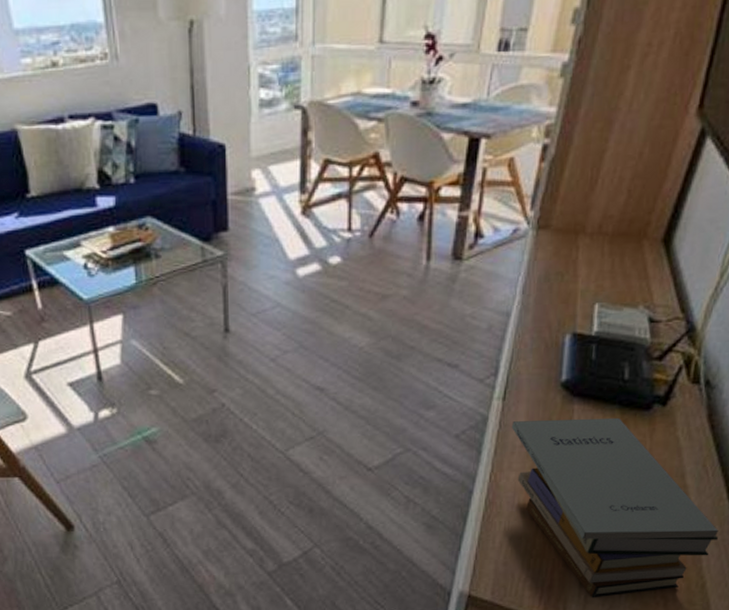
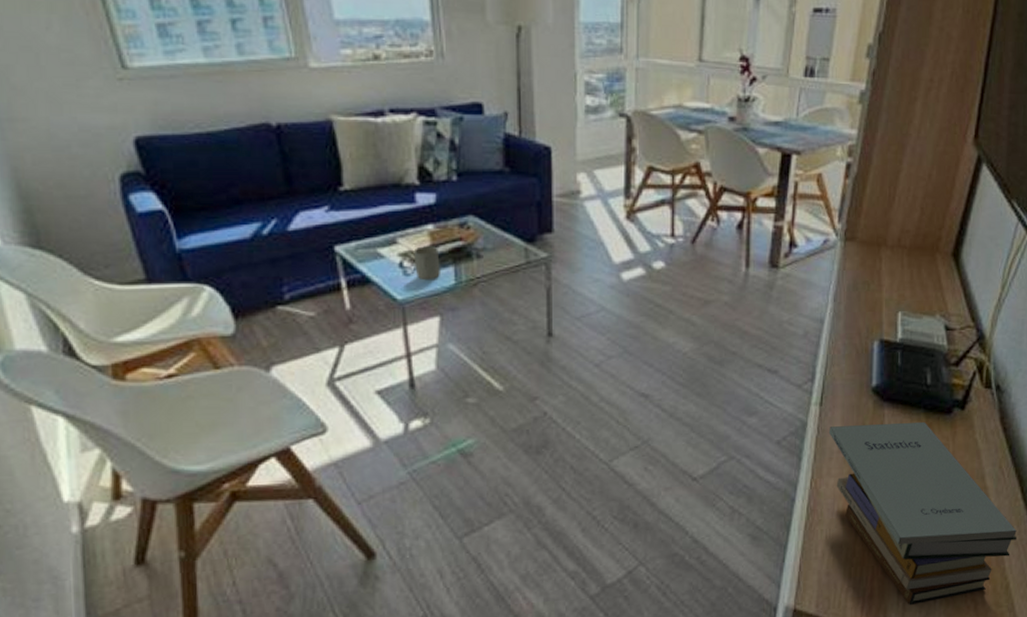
mug: none [96,247,122,281] -> present [413,246,440,281]

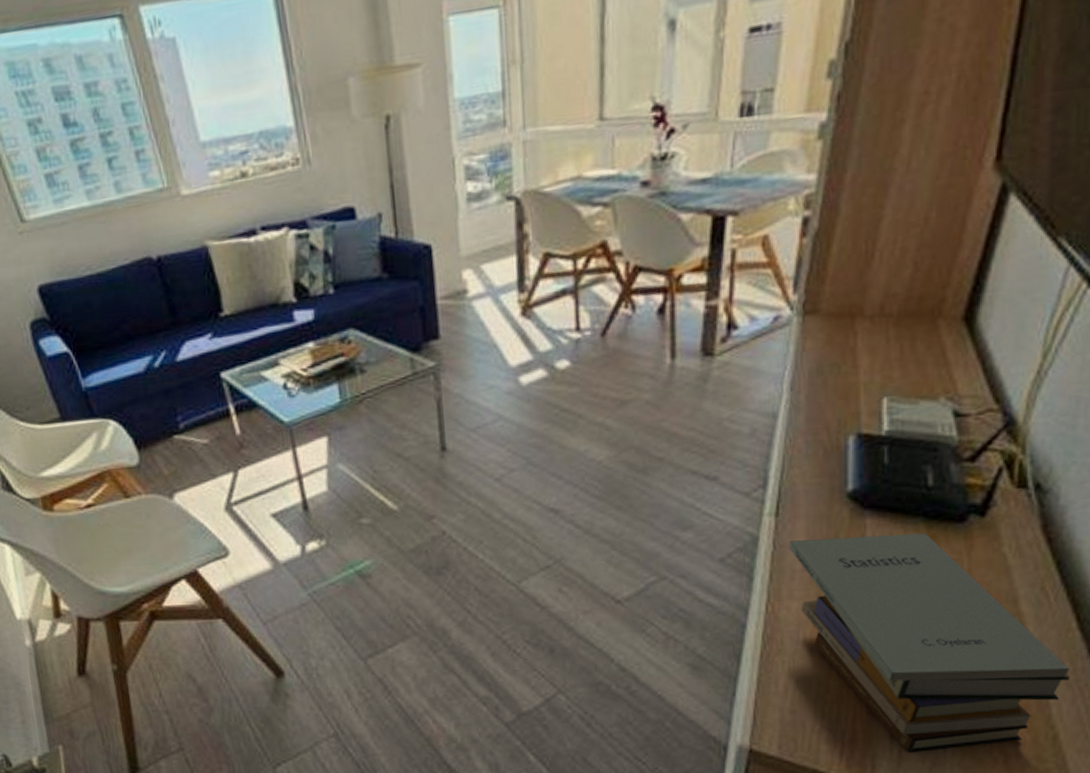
mug: present [413,246,440,281] -> none [296,364,325,401]

